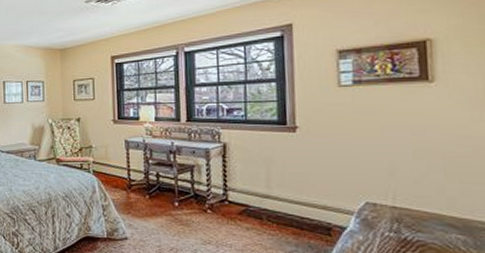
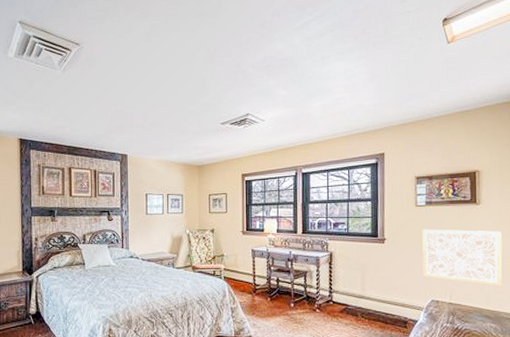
wall art: none [349,114,473,186] -> present [422,229,503,286]

